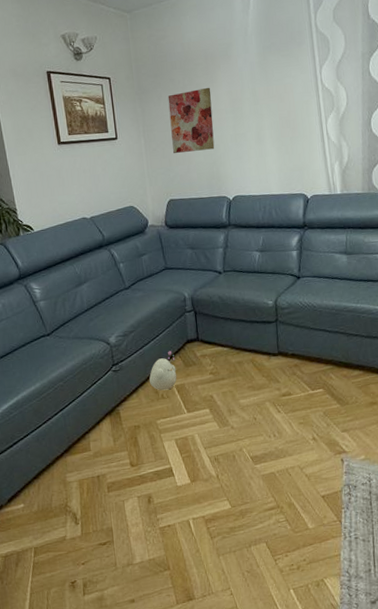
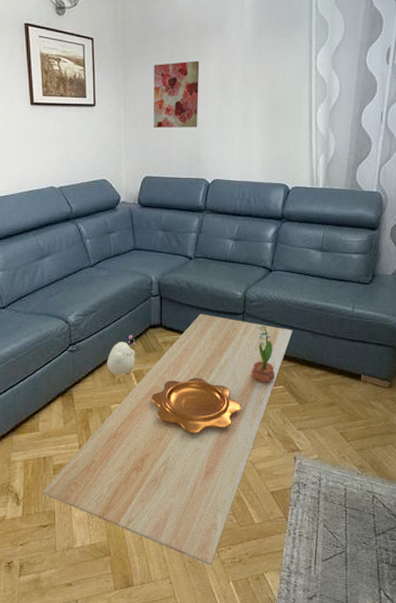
coffee table: none [98,325,327,575] -> present [42,314,293,566]
decorative bowl: none [195,387,284,443] -> present [151,377,242,434]
potted flower: none [289,330,314,387] -> present [251,325,275,382]

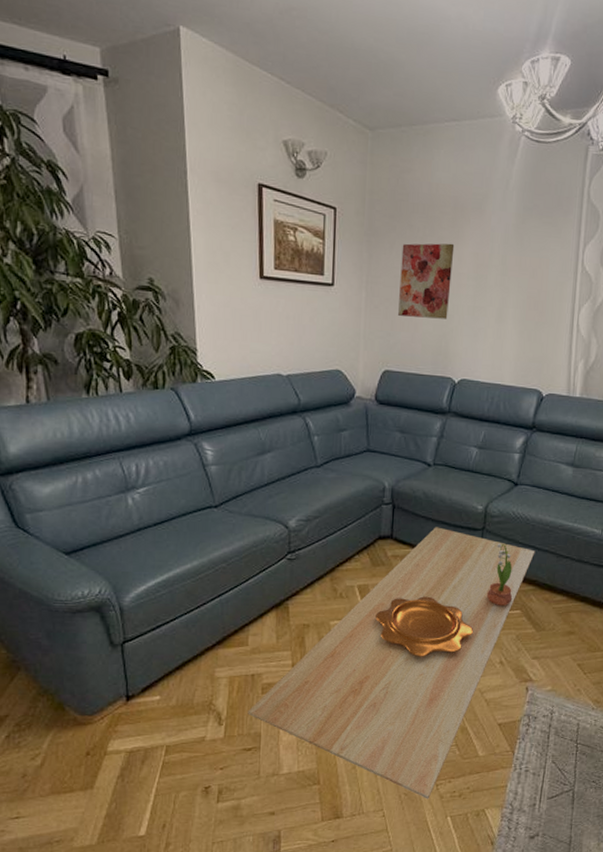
plush toy: present [107,335,136,375] -> none [329,545,362,589]

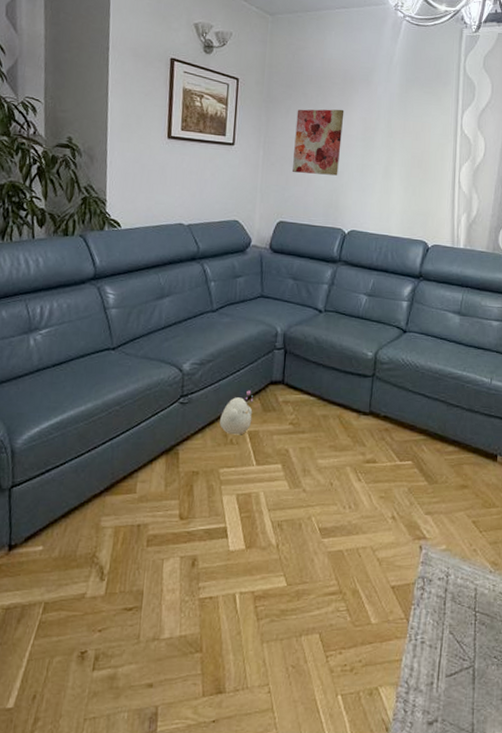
coffee table: present [248,527,535,799] -> none [131,373,425,673]
plush toy: none [329,545,362,589] -> present [220,390,254,435]
decorative bowl: present [375,596,474,657] -> none [265,444,365,510]
potted flower: present [486,543,513,605] -> none [377,390,404,456]

